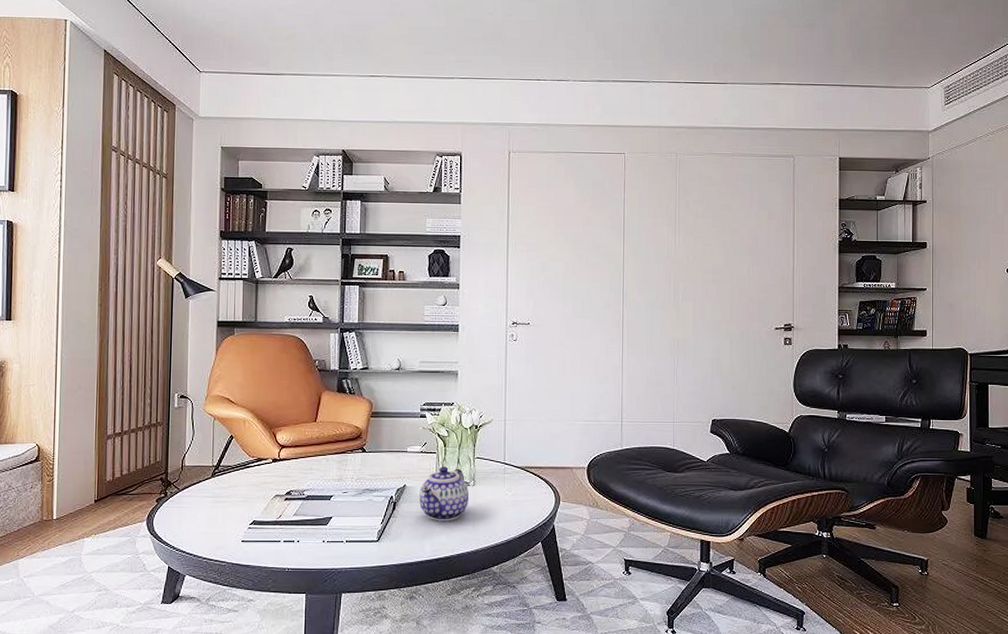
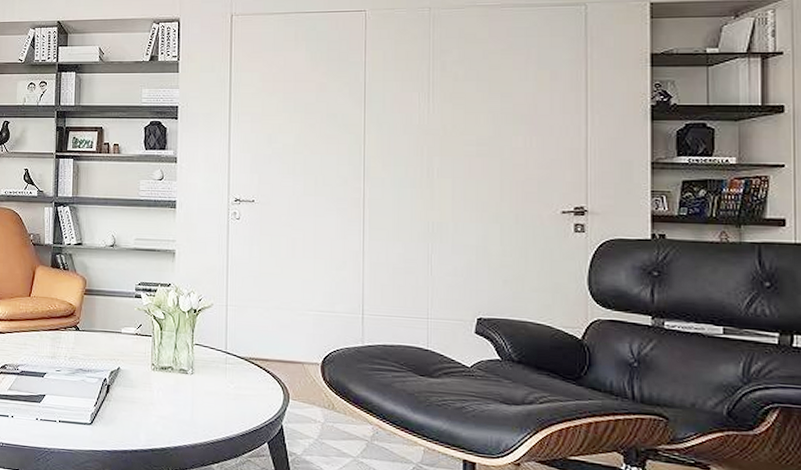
teapot: present [418,467,470,521] -> none [133,351,187,410]

